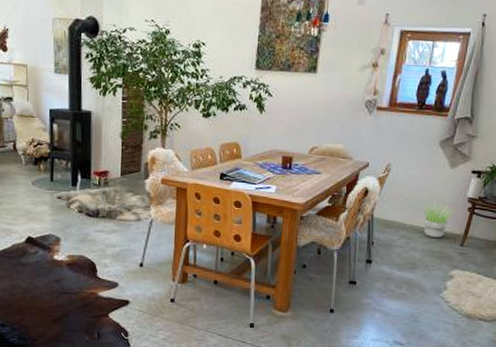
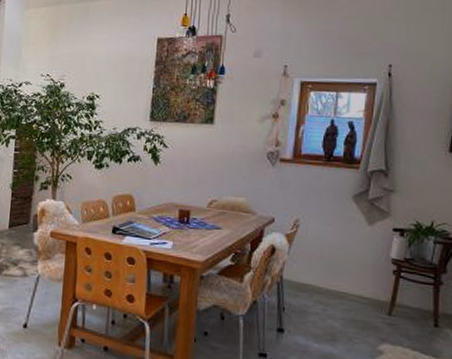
potted plant: present [420,203,456,238] -> none [336,264,378,305]

